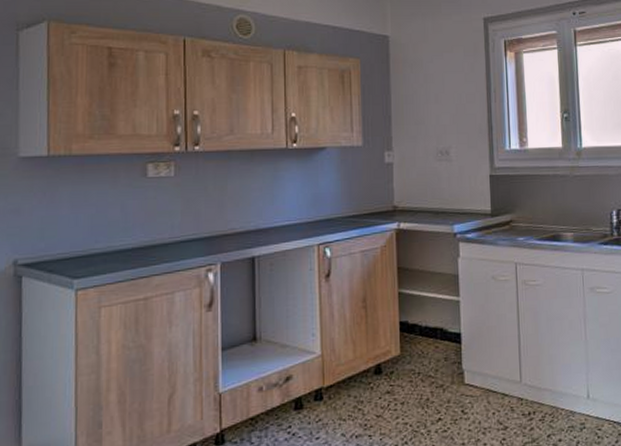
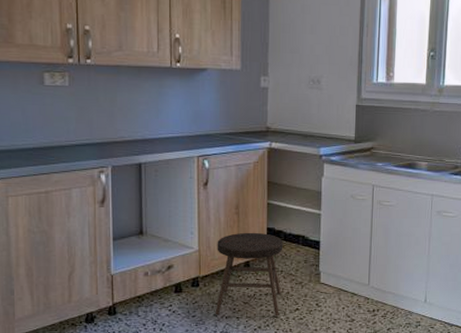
stool: none [342,328,420,435] -> present [215,232,283,317]

